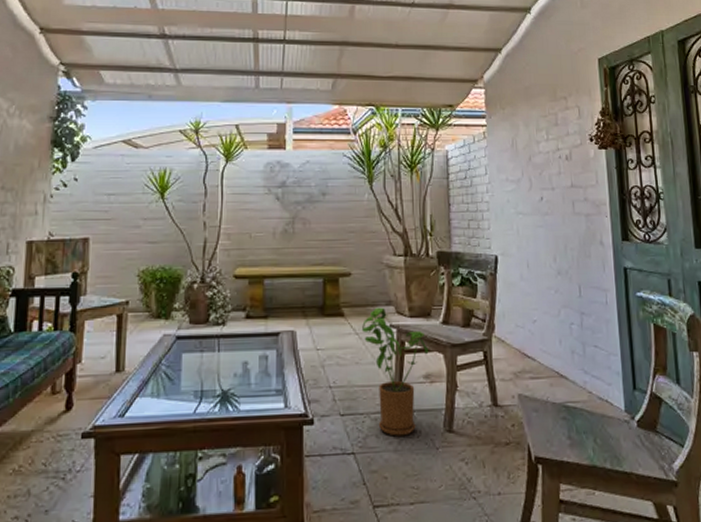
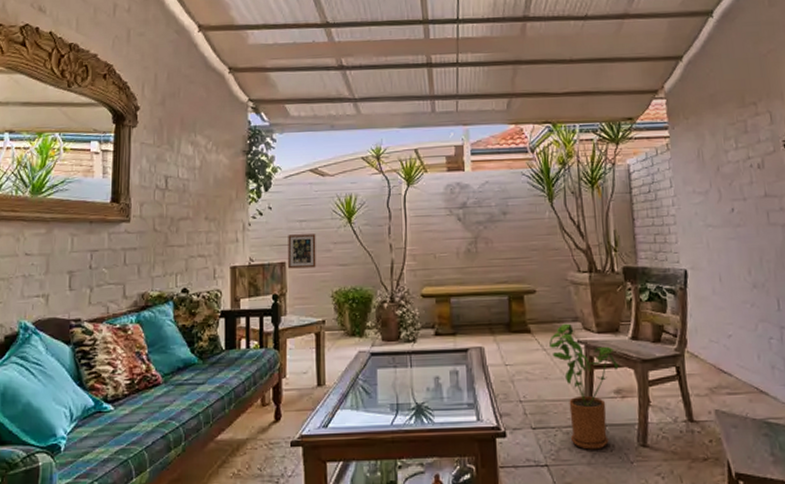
picture frame: none [92,208,125,245] -> present [288,234,316,269]

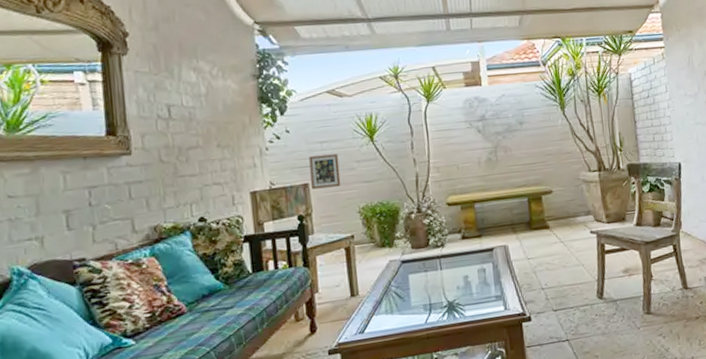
house plant: present [549,323,619,450] -> none [566,217,626,323]

